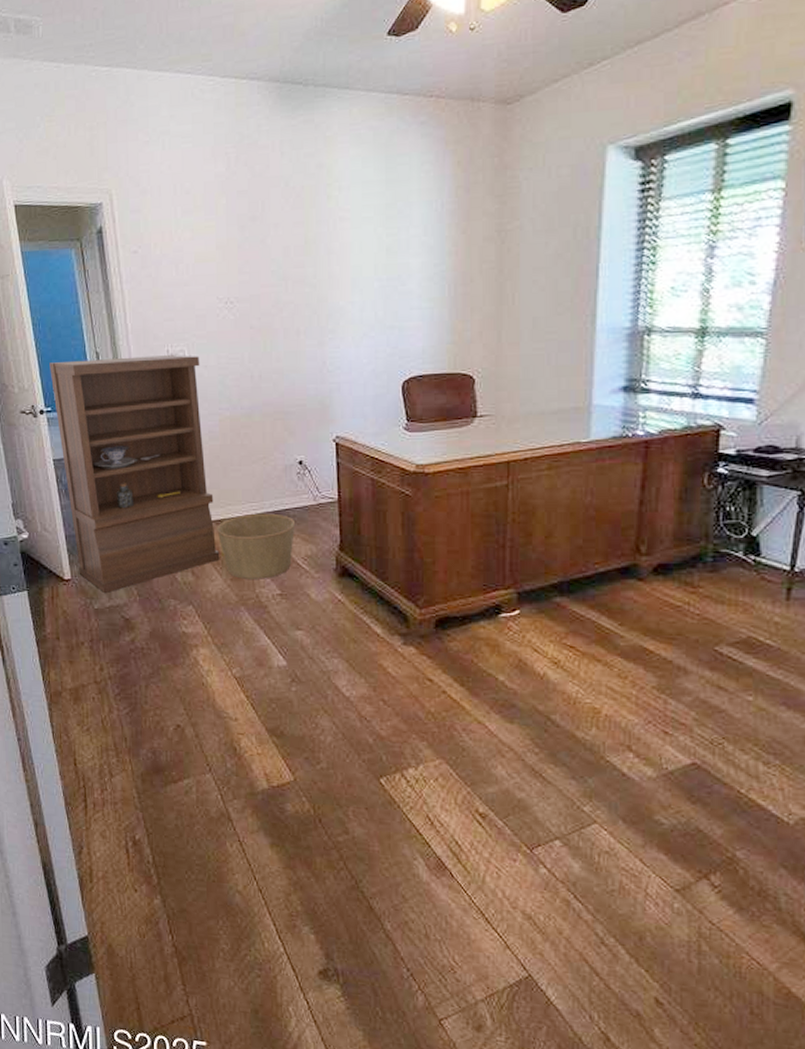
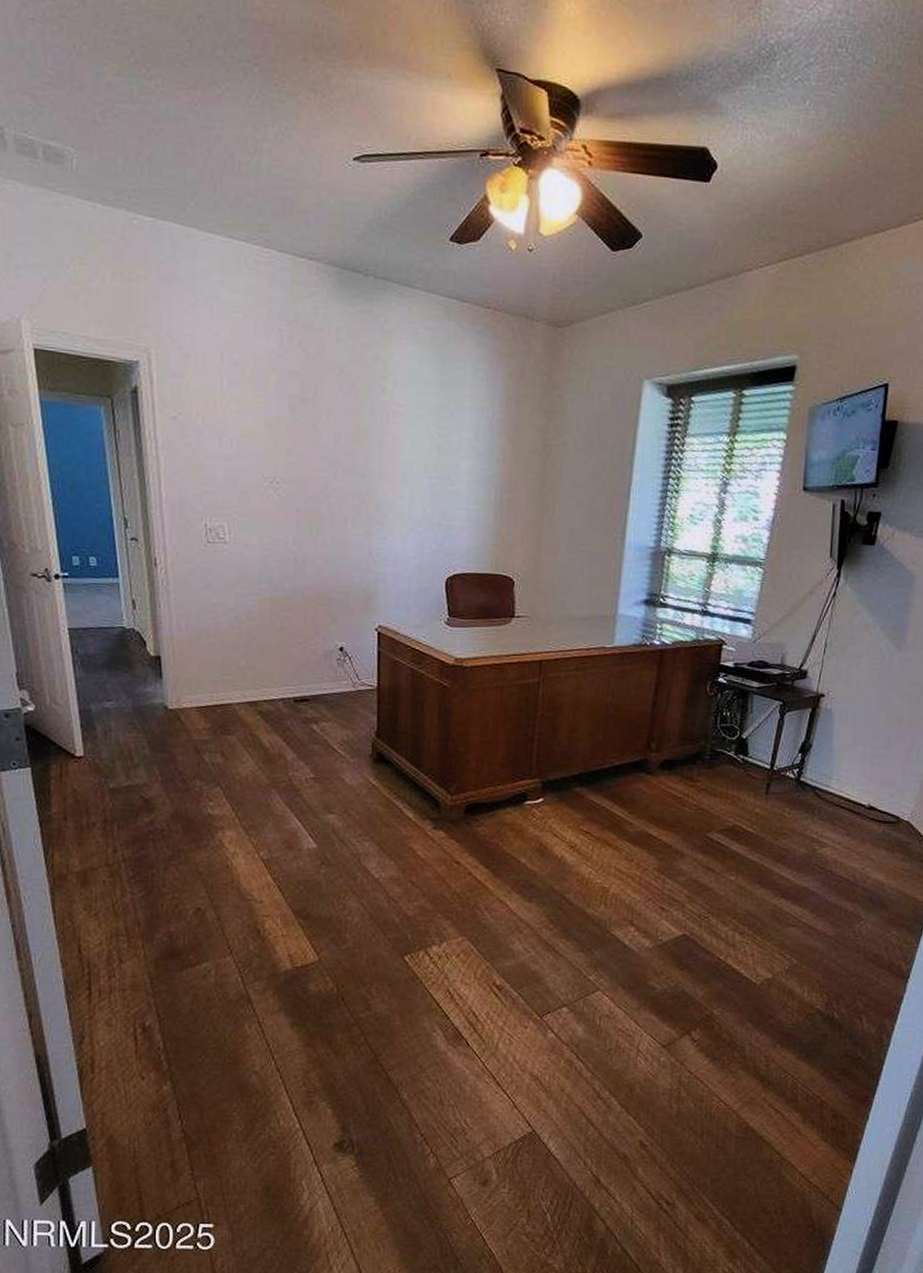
bookshelf: present [49,355,220,594] -> none [69,524,252,773]
basket: present [217,513,296,579] -> none [250,697,333,763]

